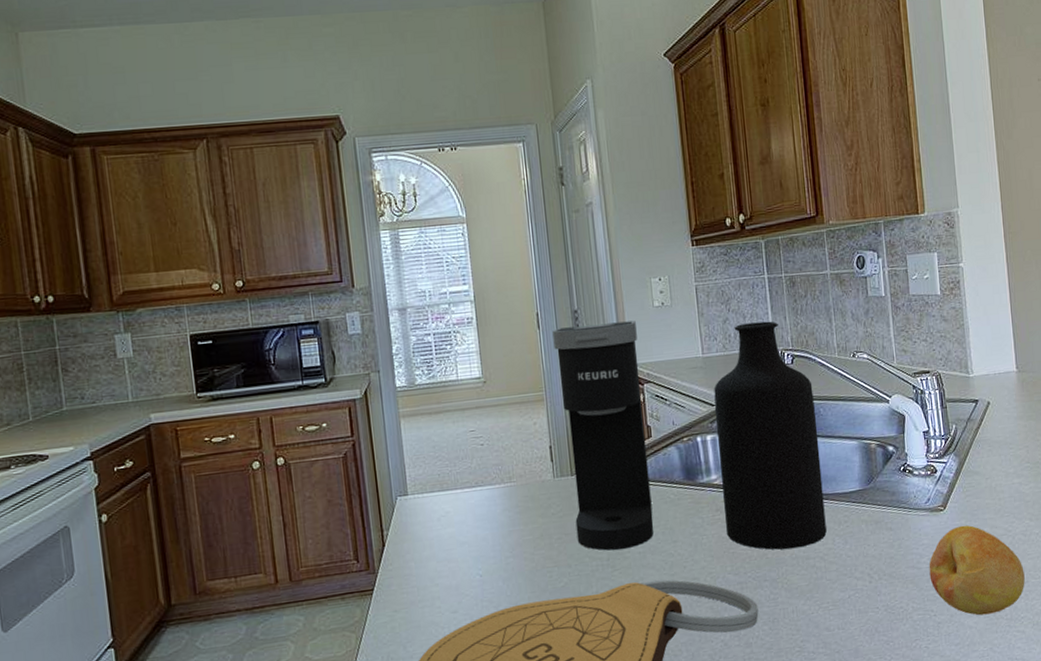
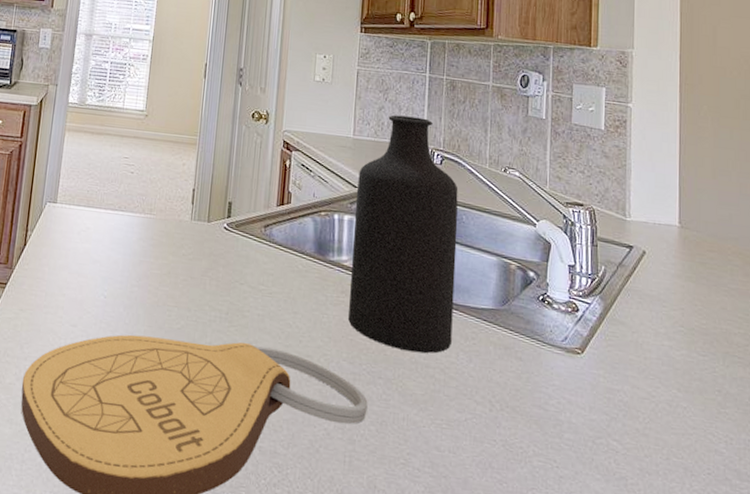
coffee maker: present [552,320,654,551] -> none [201,81,295,308]
fruit: present [929,525,1025,616] -> none [557,375,665,485]

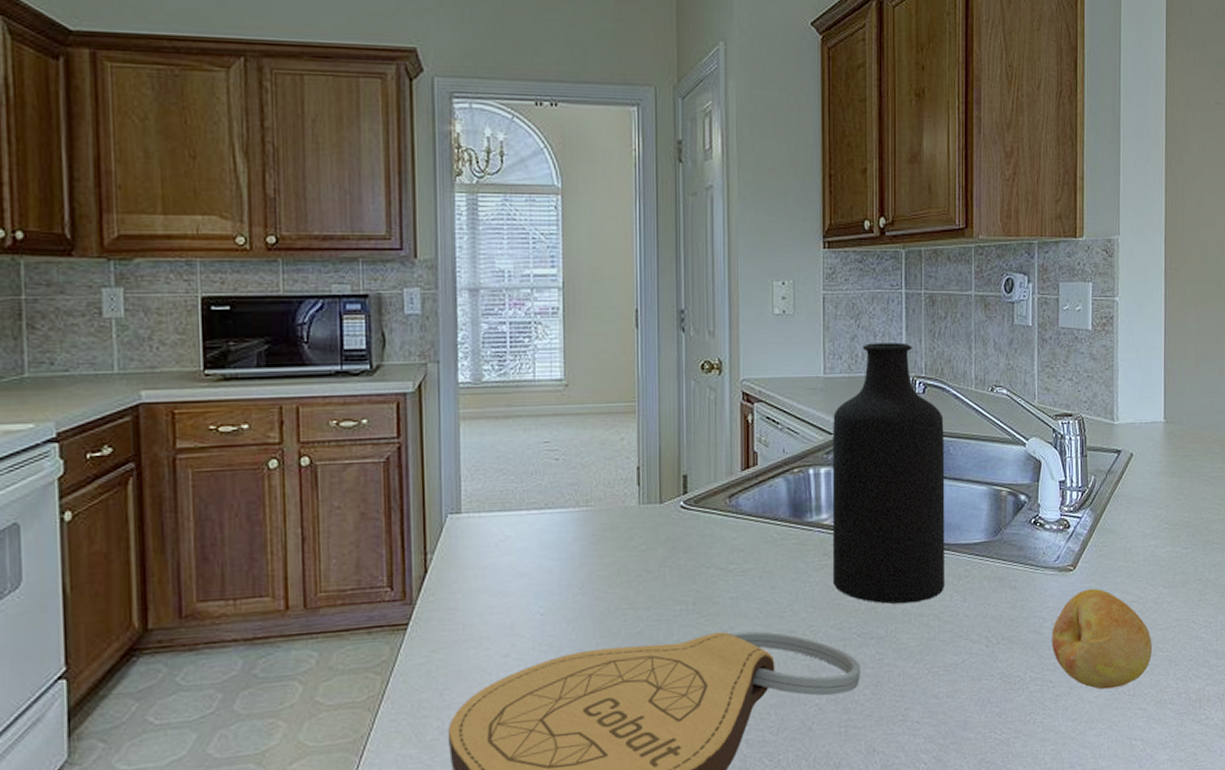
fruit: none [557,375,665,485] -> present [1052,588,1152,690]

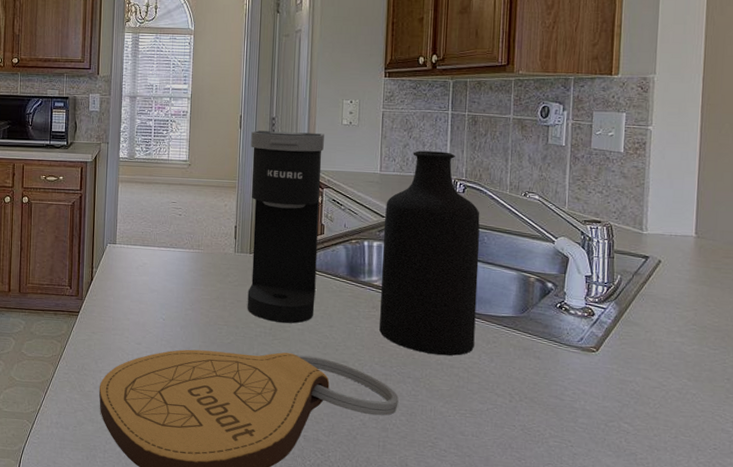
coffee maker: none [653,328,751,594] -> present [247,130,324,324]
fruit: present [1052,588,1152,690] -> none [572,369,674,459]

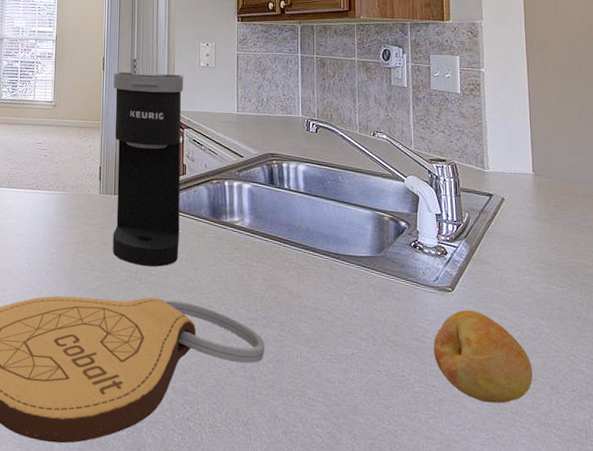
bottle: present [379,150,480,356] -> none [242,91,335,299]
fruit: none [572,369,674,459] -> present [433,309,533,404]

